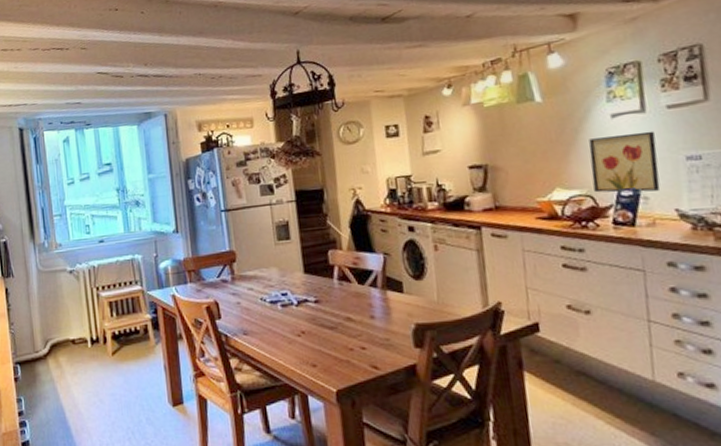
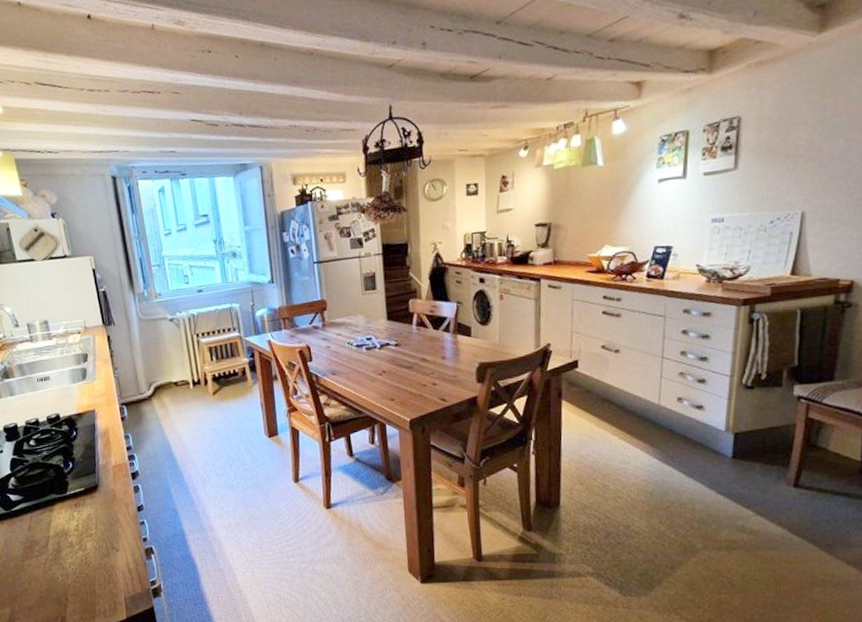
wall art: present [589,130,661,193] -> none [635,195,691,250]

